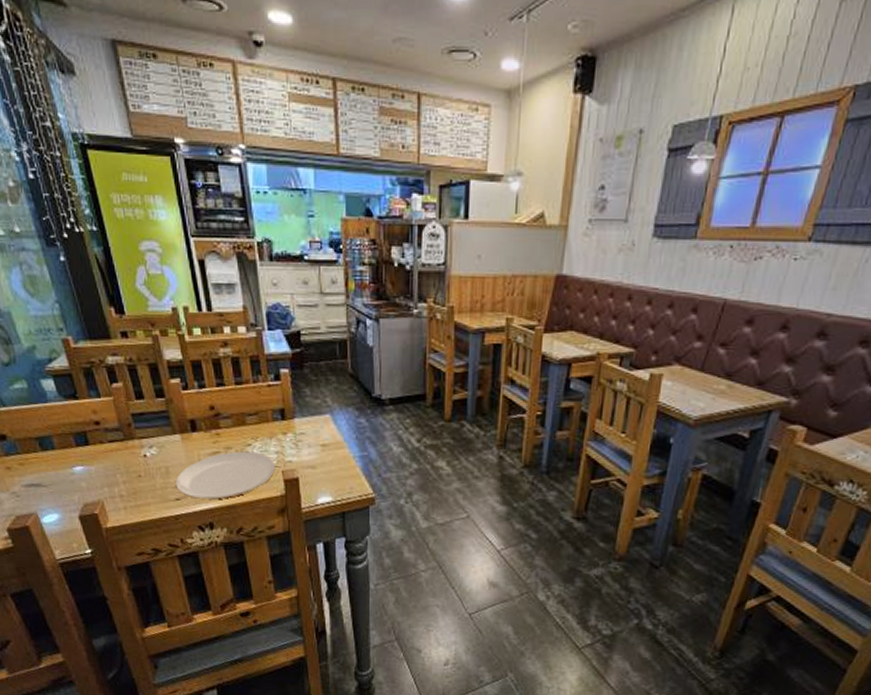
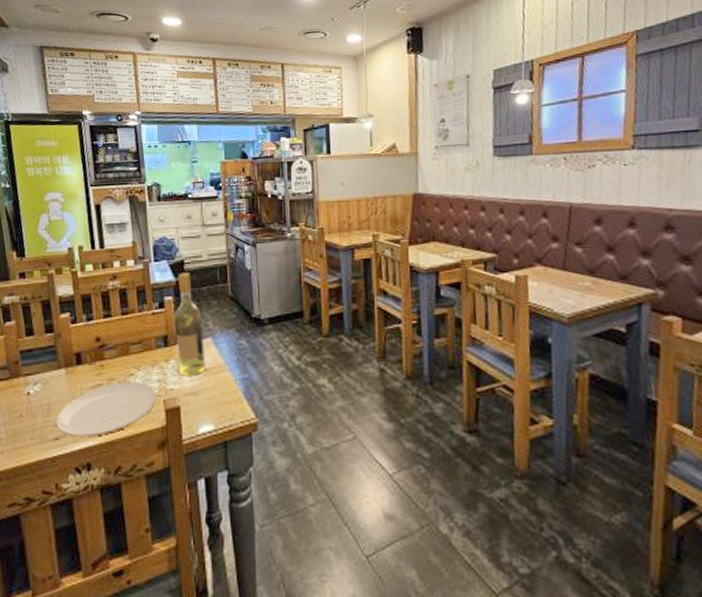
bottle: none [292,344,324,450] -> present [175,272,206,376]

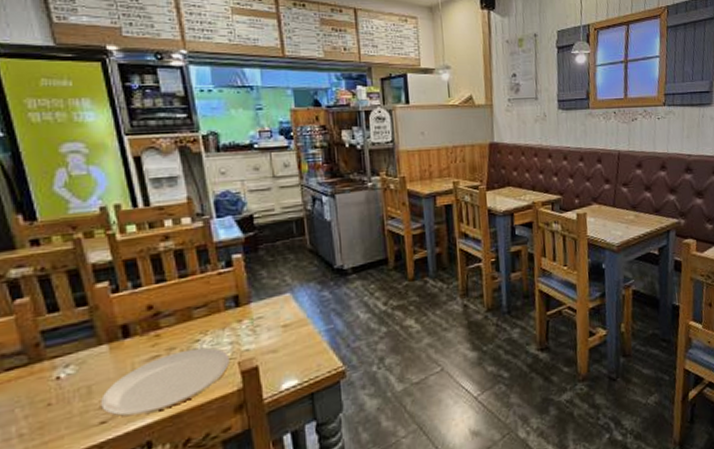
bottle: present [175,272,206,376] -> none [246,227,286,335]

